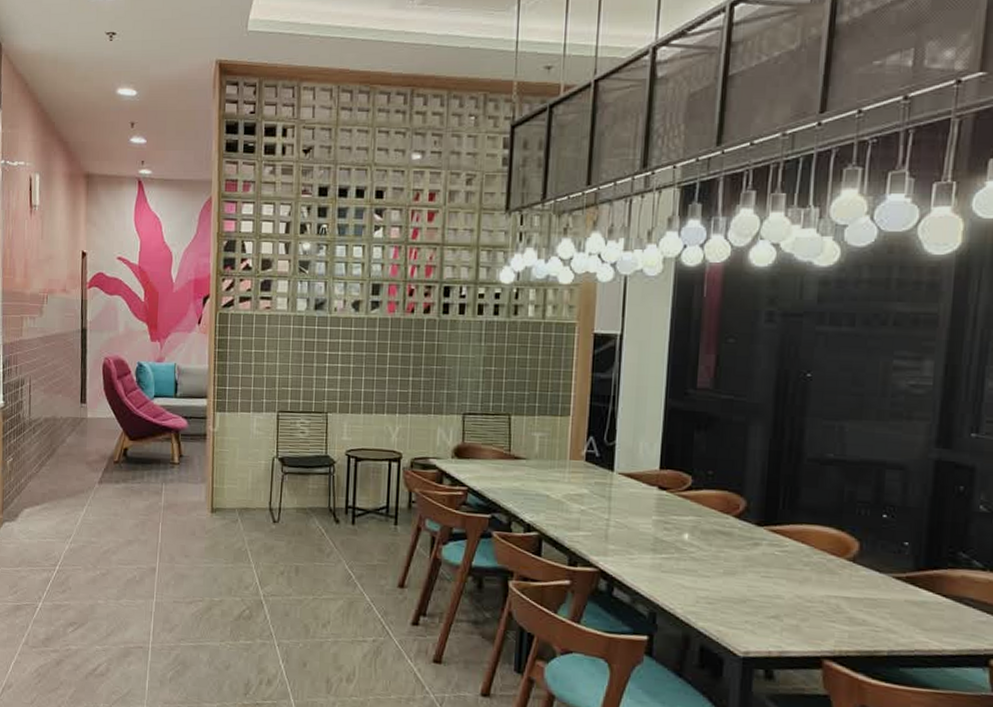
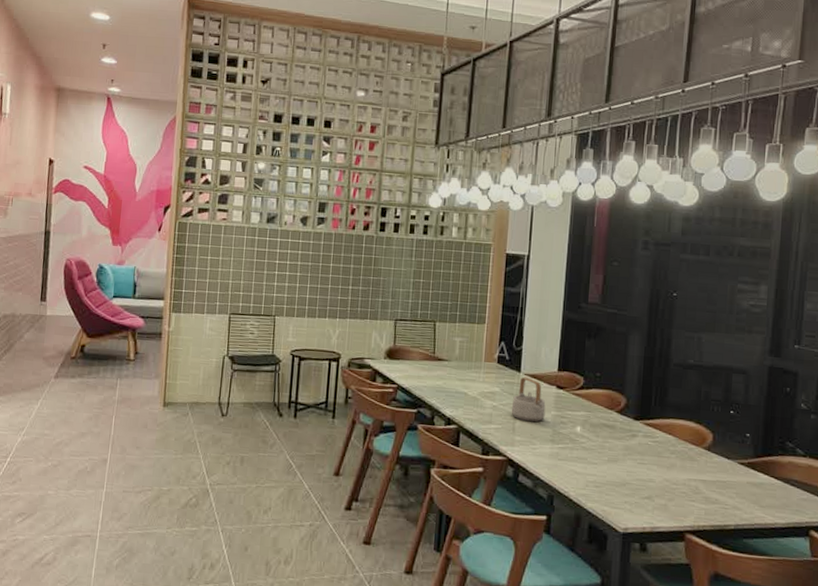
teapot: none [603,477,645,529] -> present [511,377,546,422]

